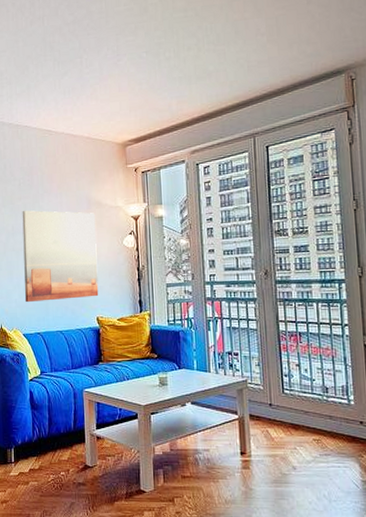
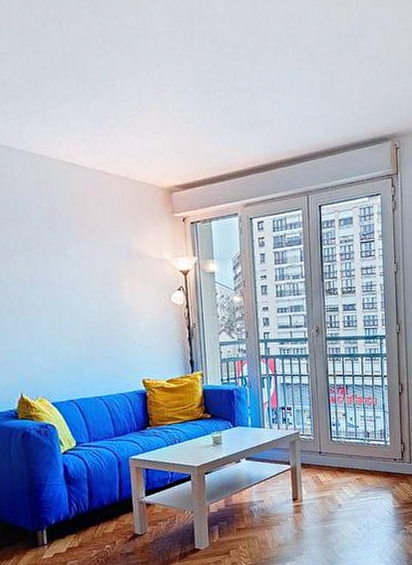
wall art: present [22,210,99,303] -> none [43,259,144,367]

